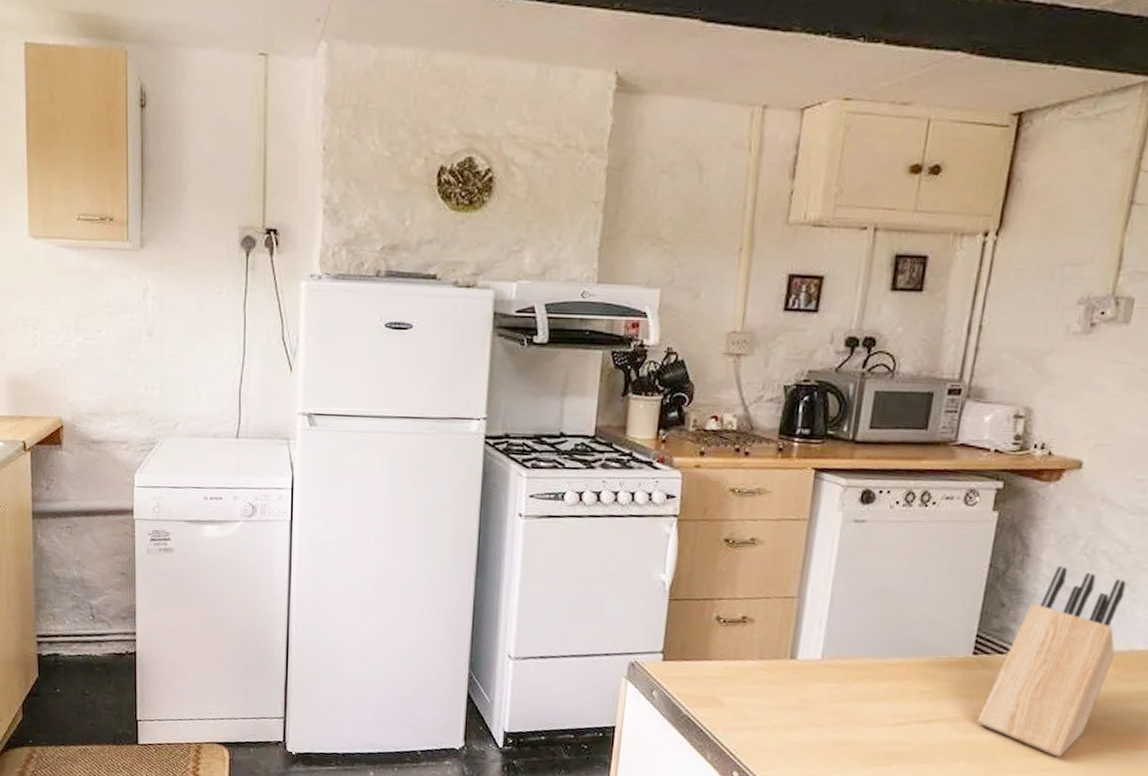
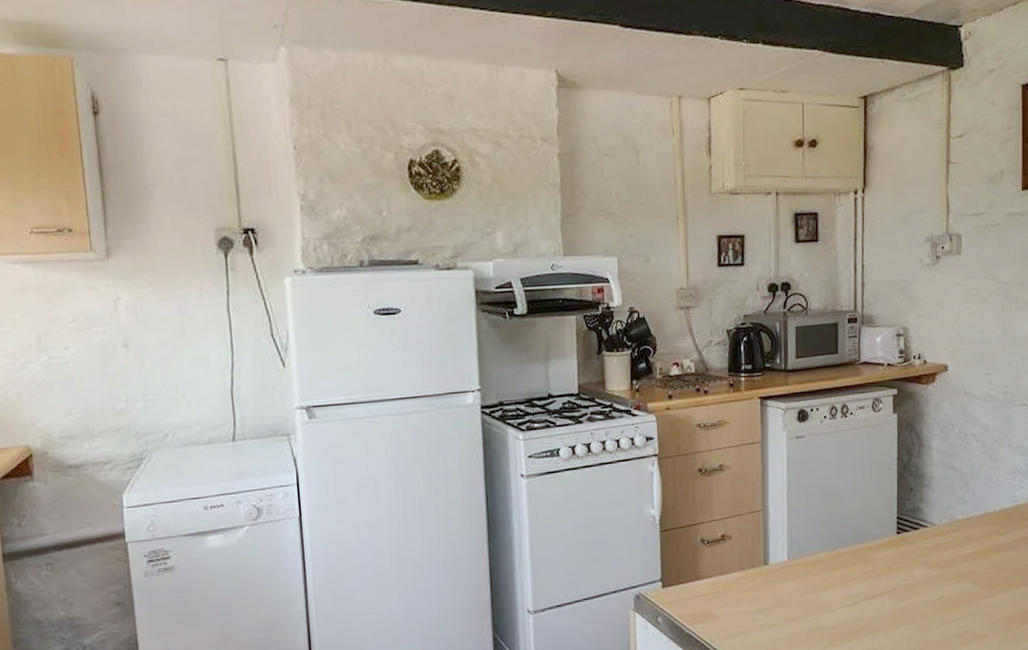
knife block: present [977,565,1126,758] -> none [908,450,992,607]

